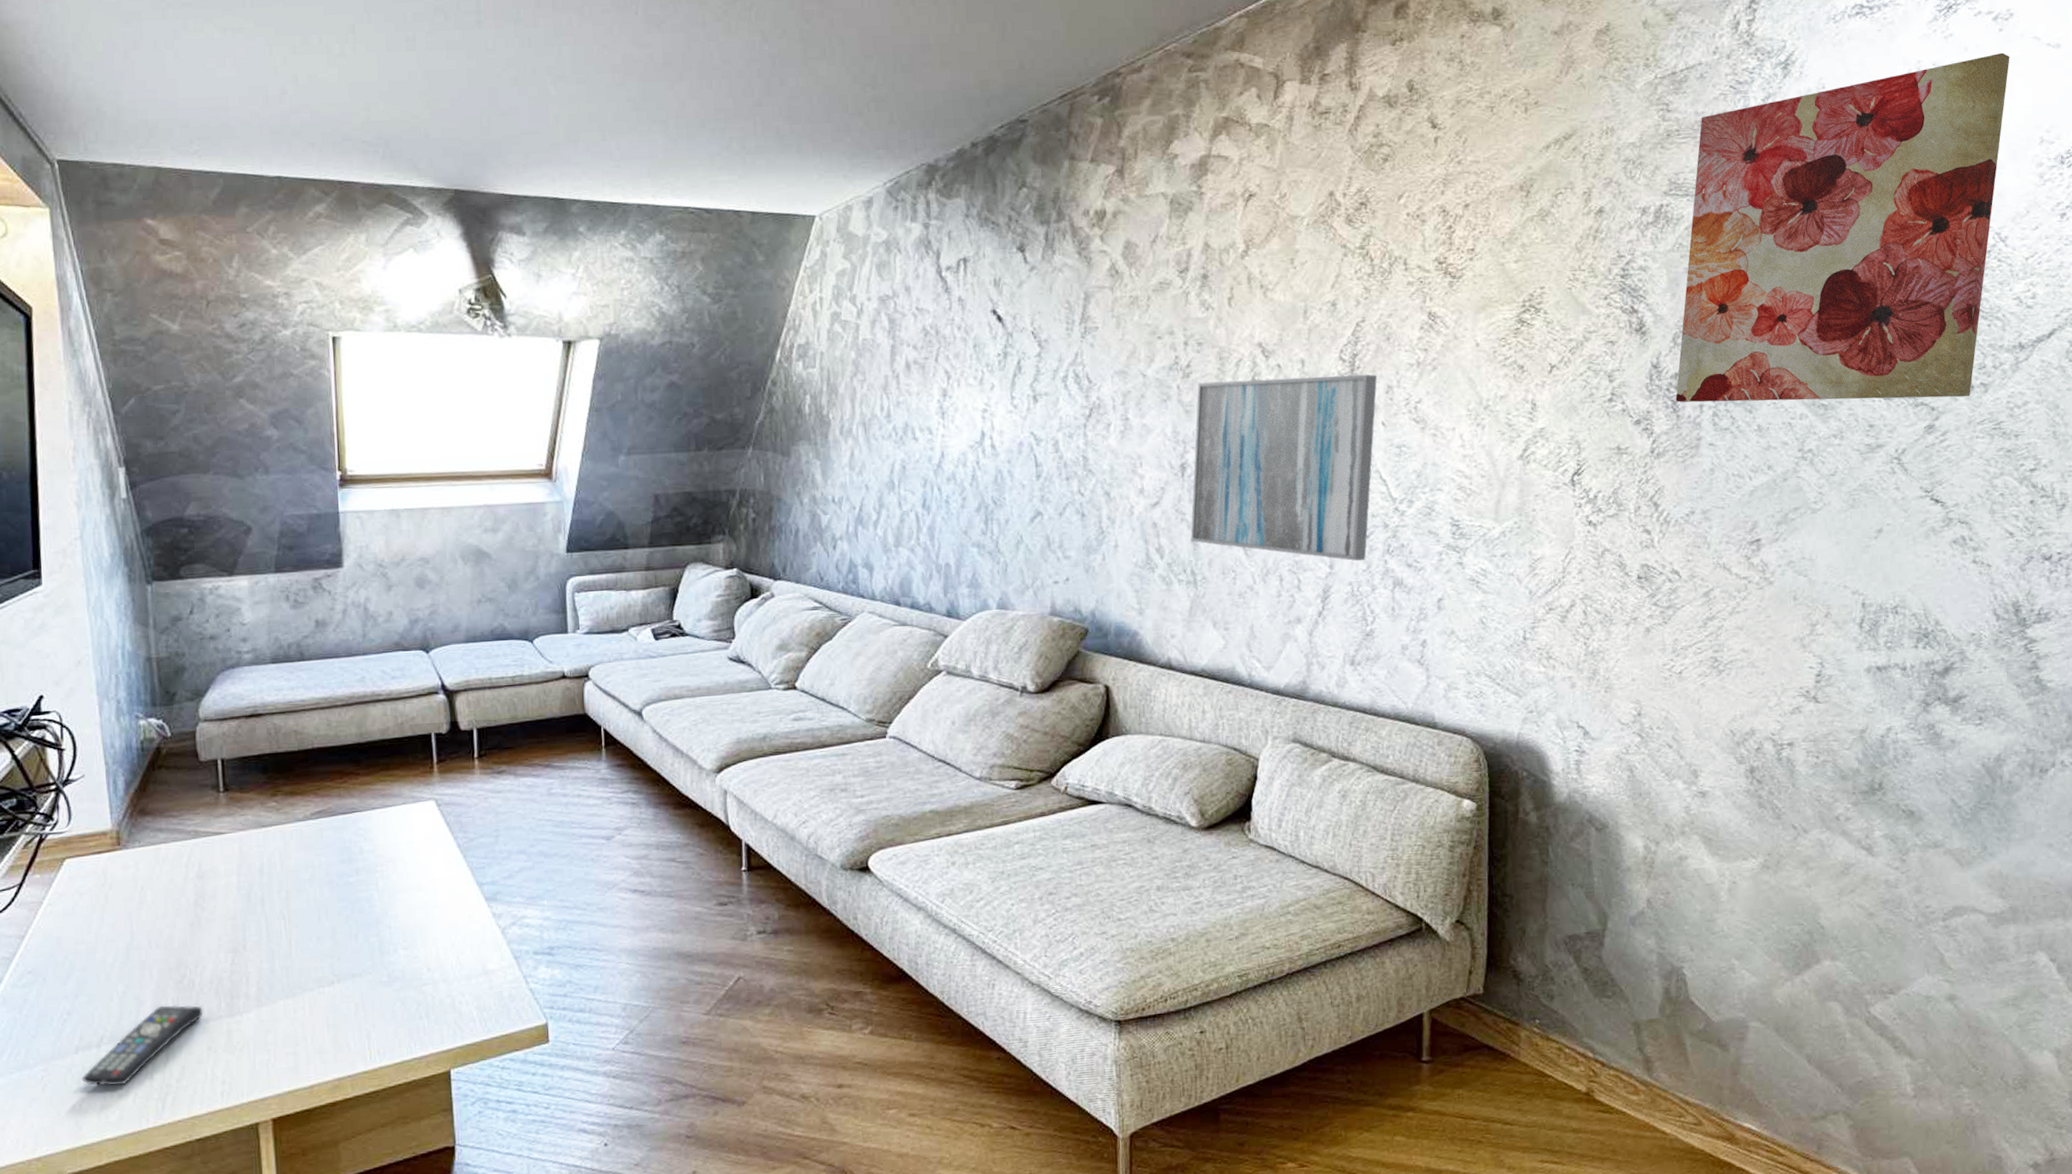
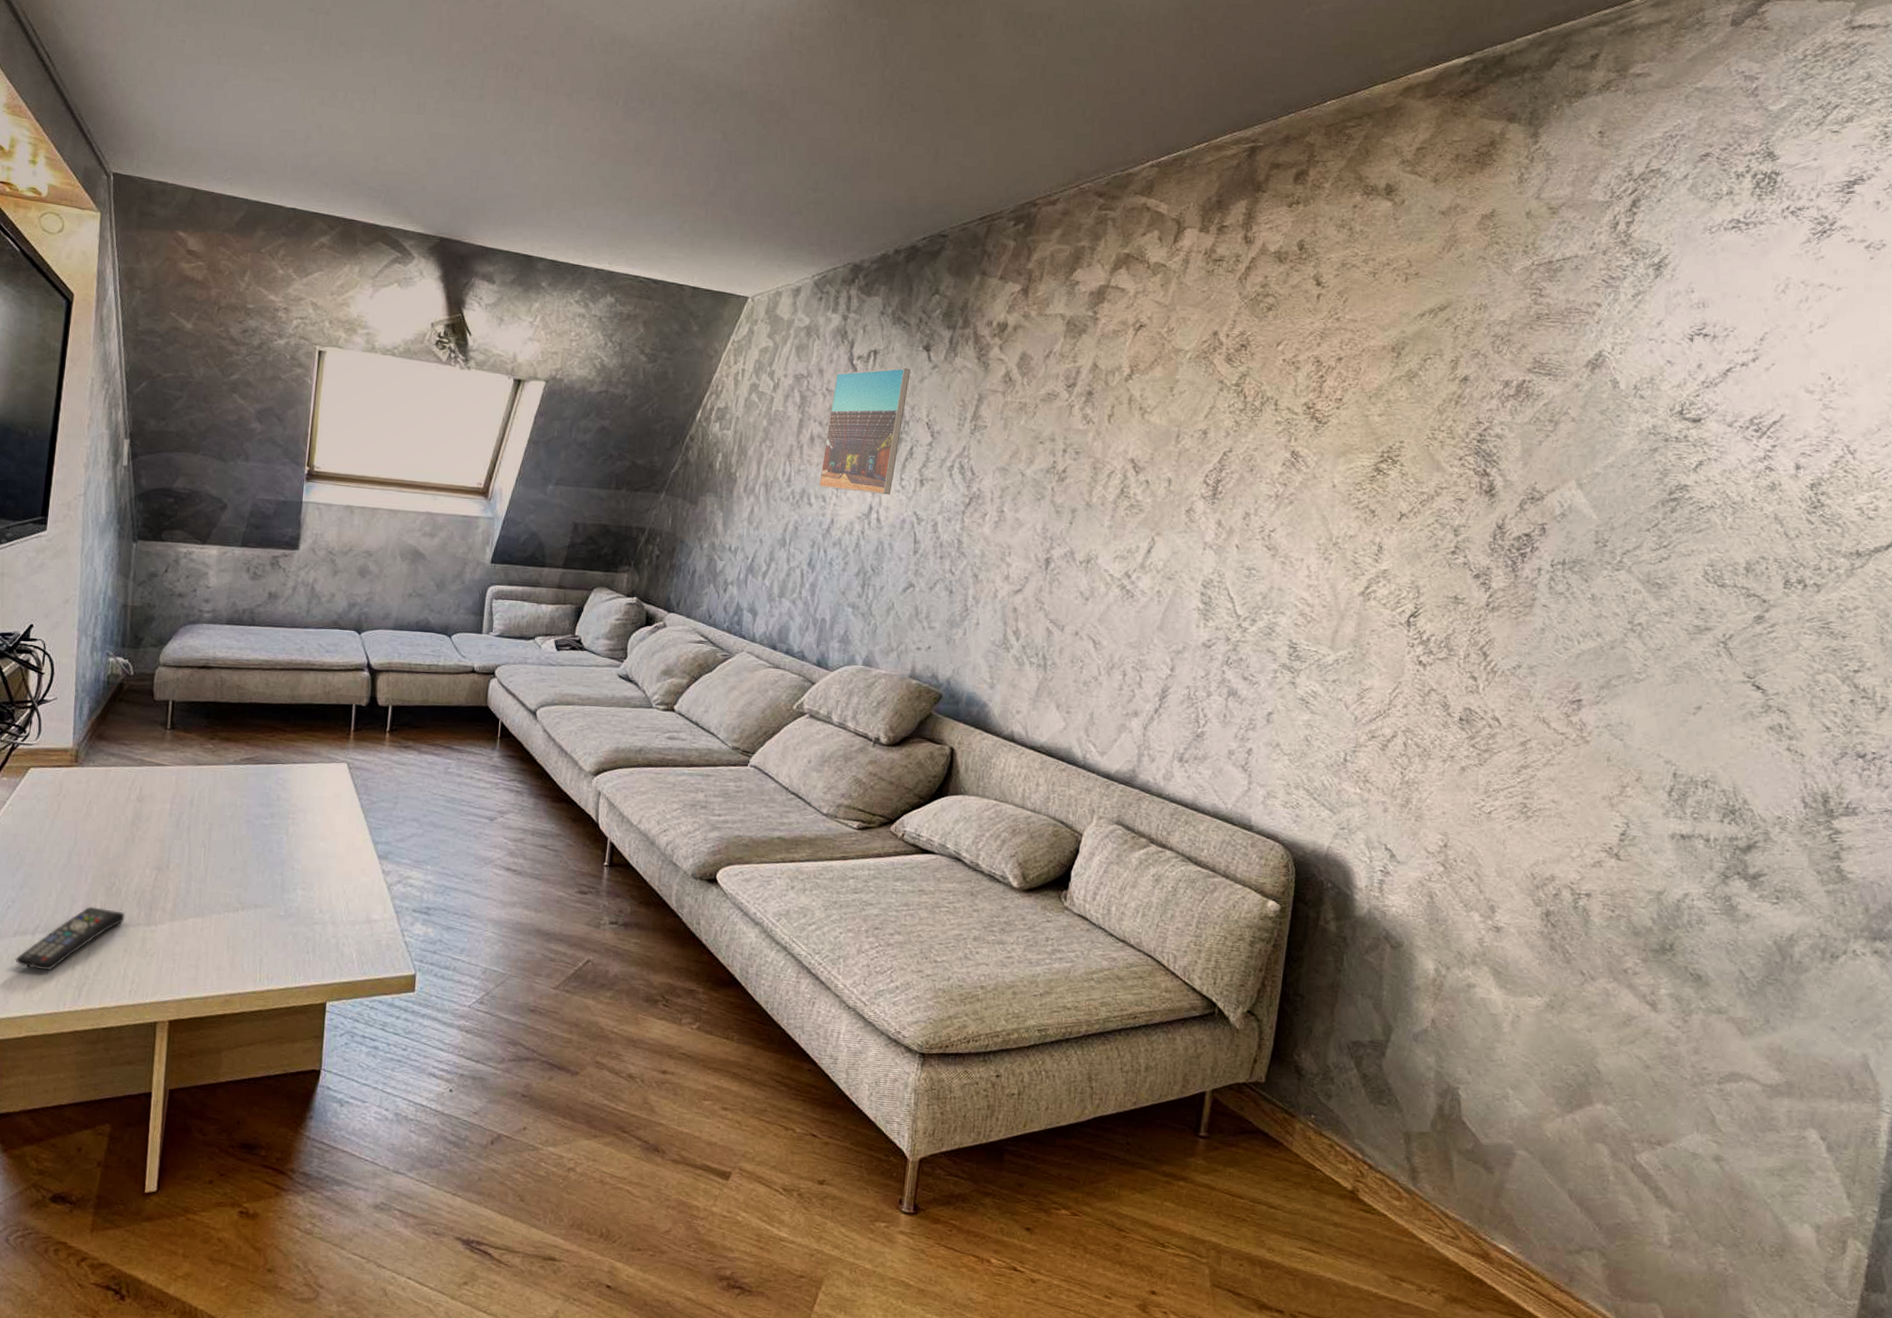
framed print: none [922,274,1007,419] -> present [819,368,911,495]
wall art: present [1190,374,1377,561] -> none [1046,487,1236,668]
wall art: present [1675,52,2010,403] -> none [1516,279,1878,595]

